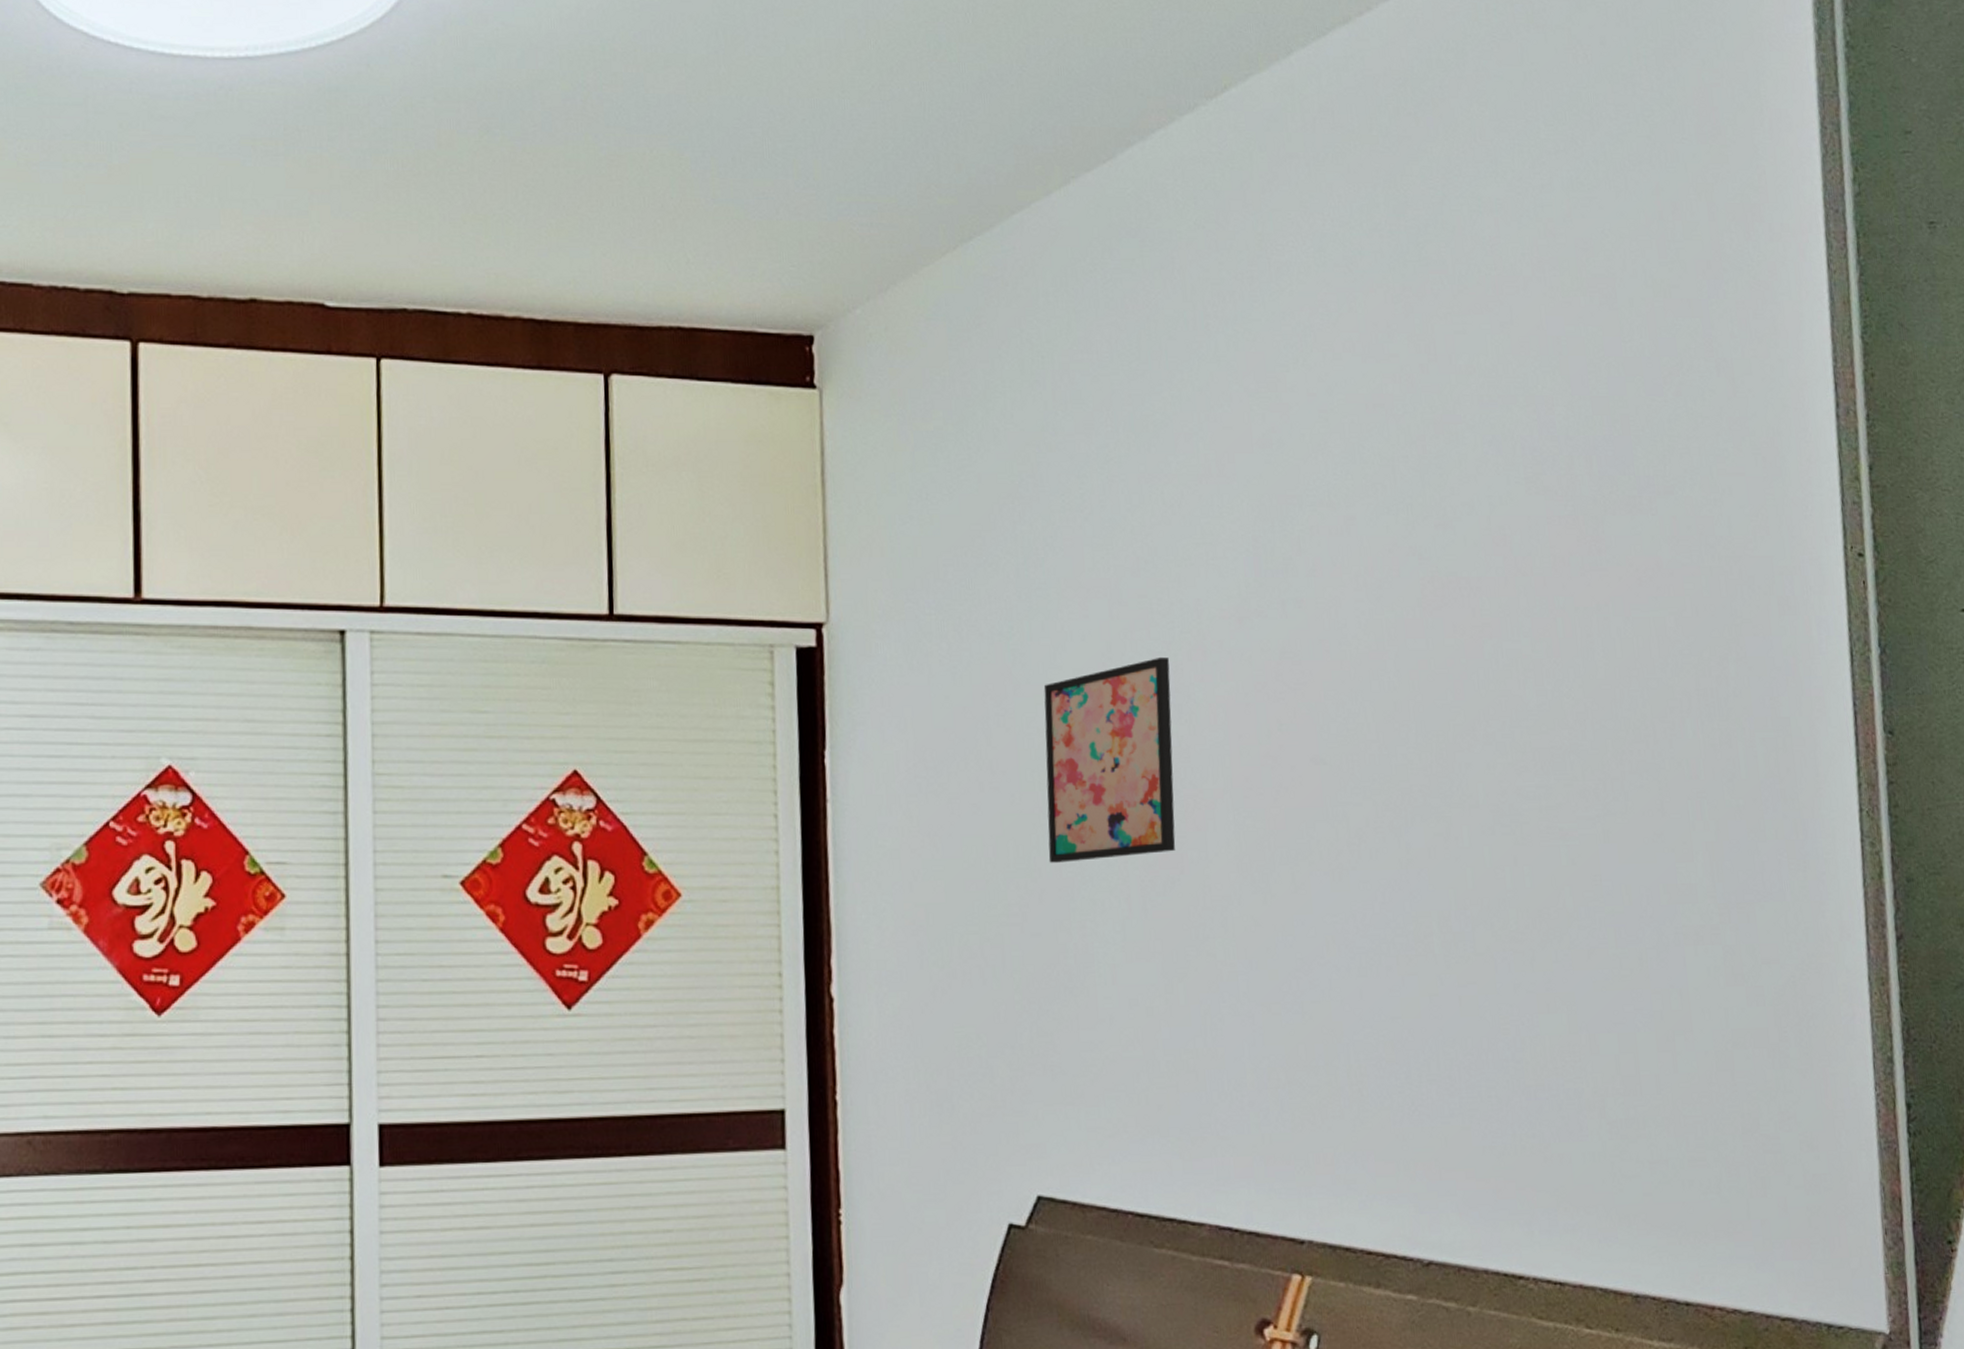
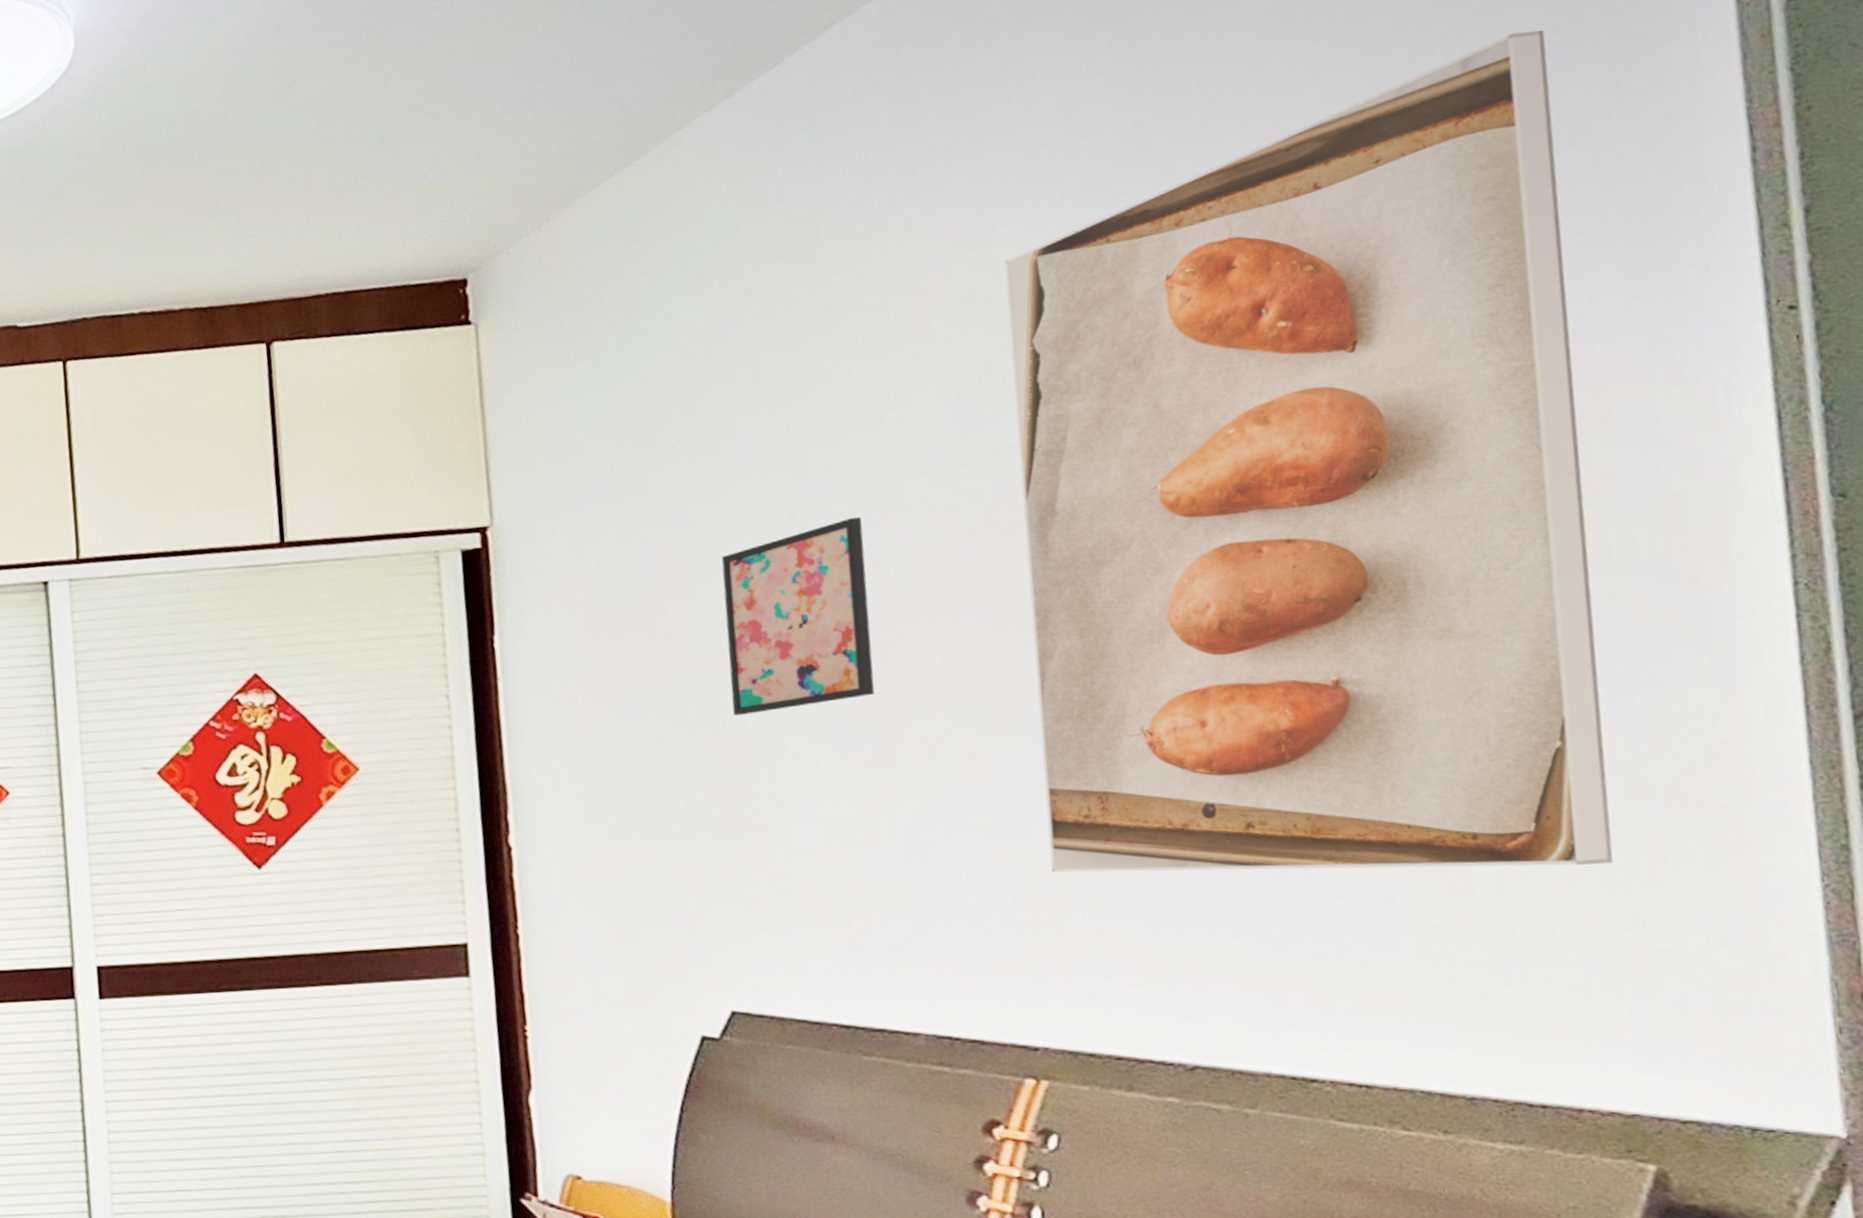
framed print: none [1296,261,1738,1067] -> present [1004,30,1613,873]

